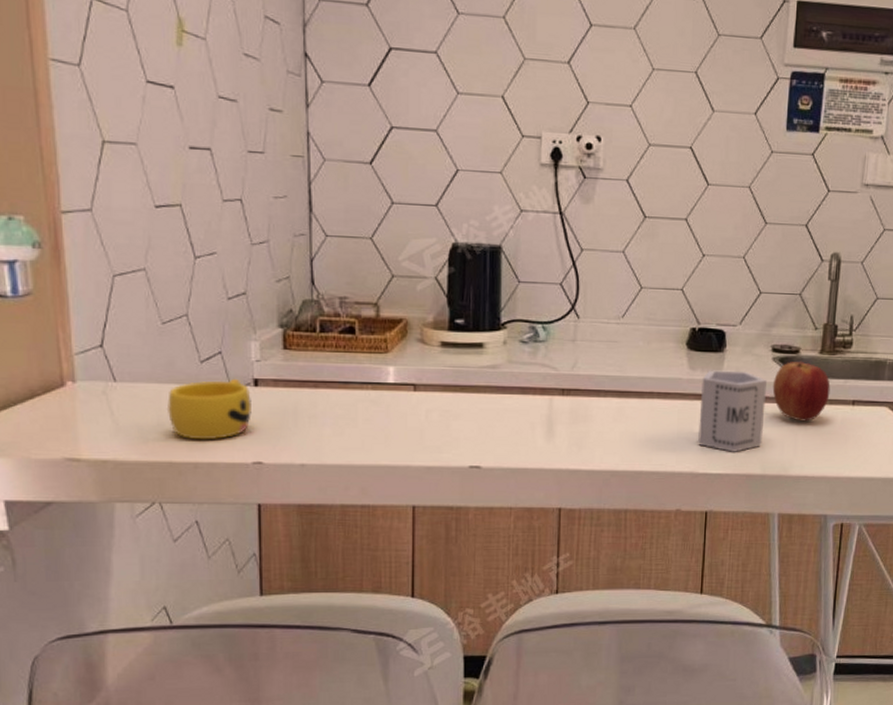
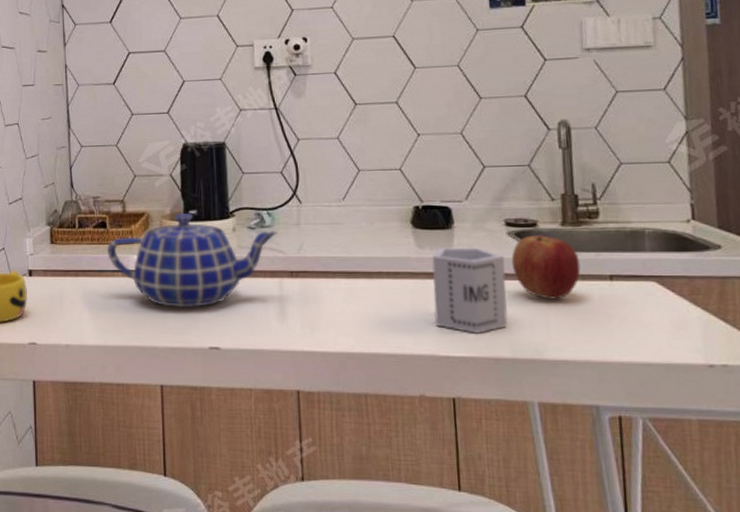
teapot: none [354,321,553,425] -> present [106,212,278,308]

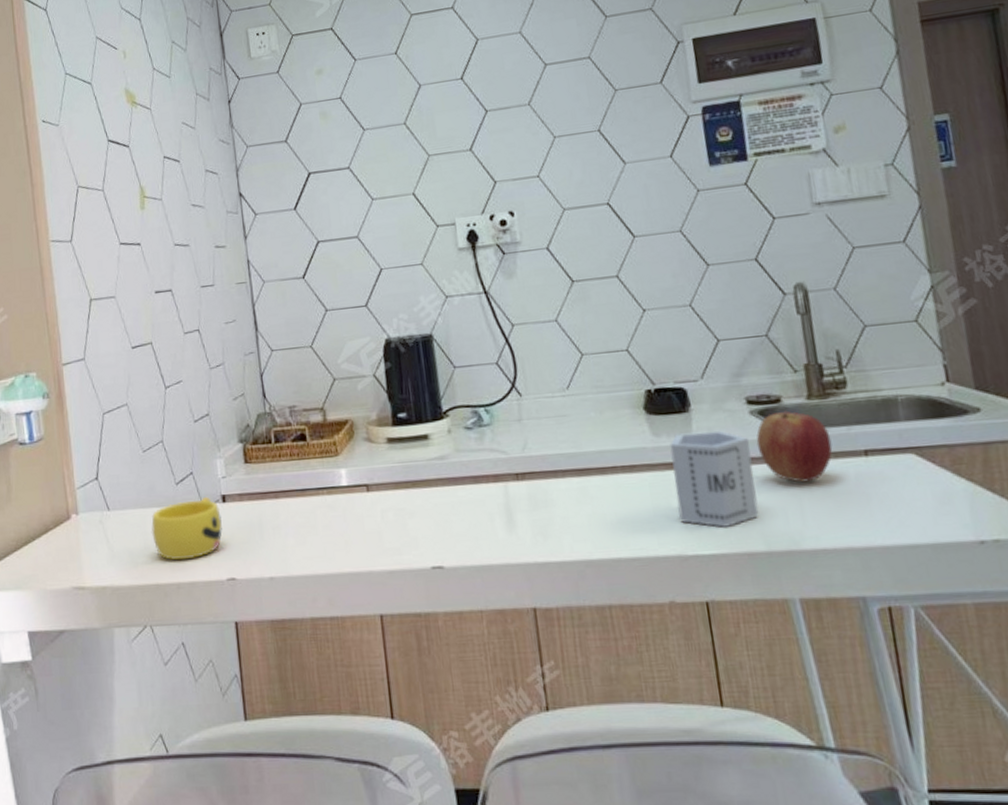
teapot: present [106,212,278,308] -> none [308,416,499,525]

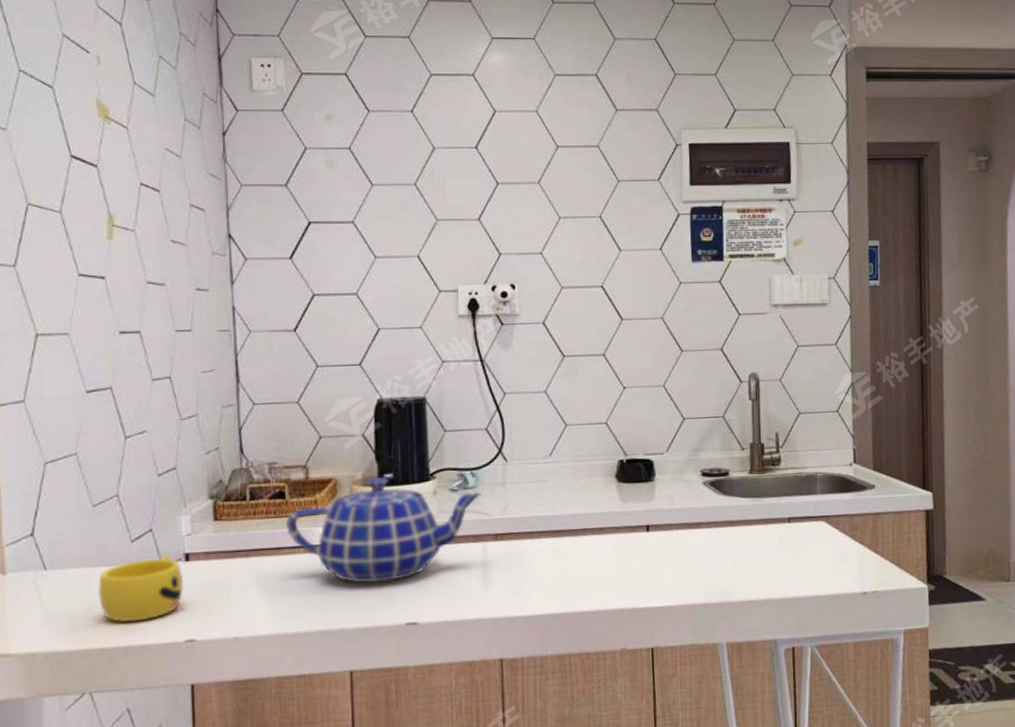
teapot: none [308,416,499,525] -> present [285,476,483,584]
cup: present [669,430,759,527] -> none [634,498,702,583]
apple: present [756,411,833,483] -> none [706,483,765,544]

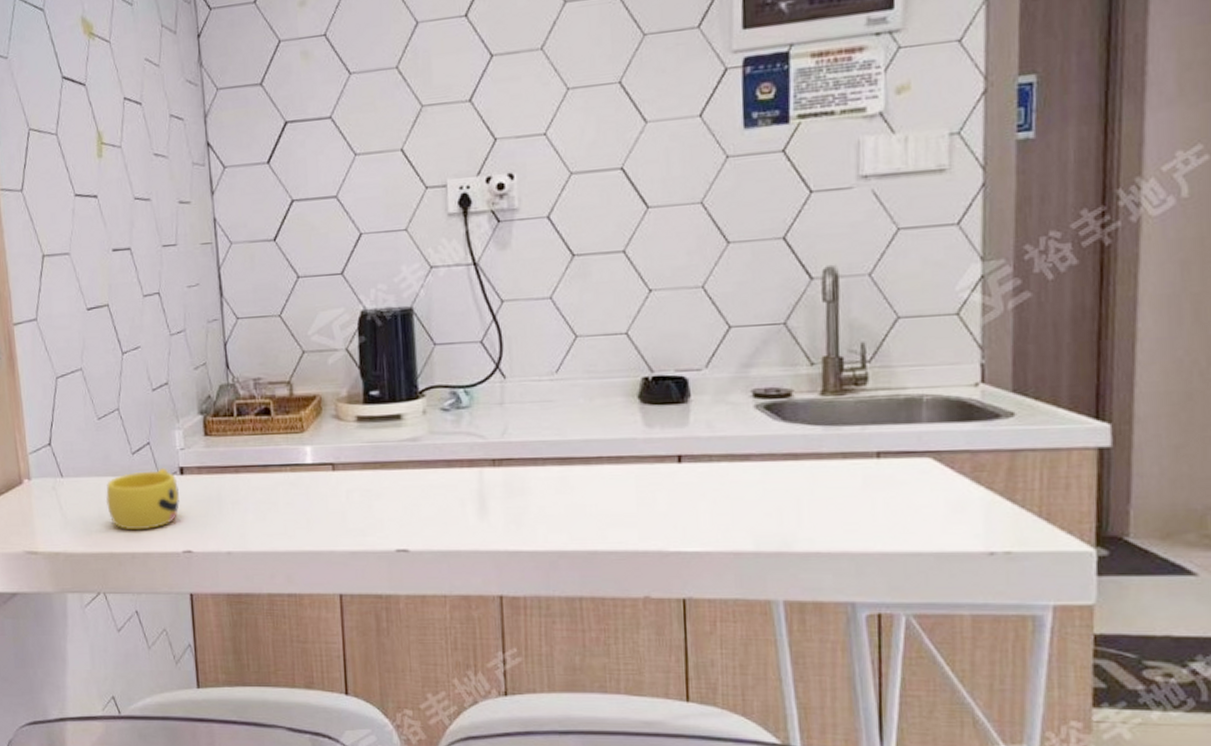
teapot: present [285,476,483,584] -> none [271,393,478,506]

